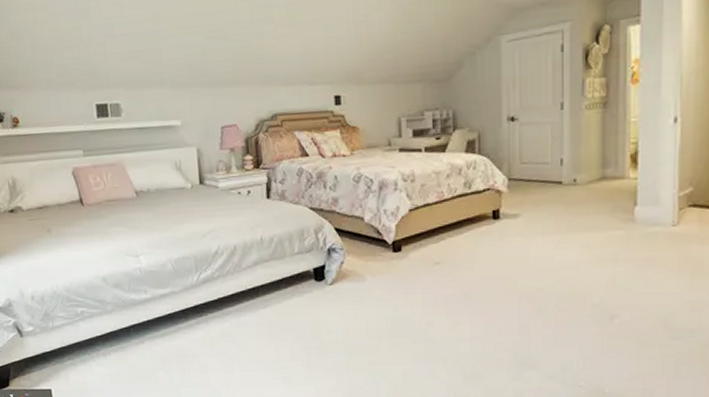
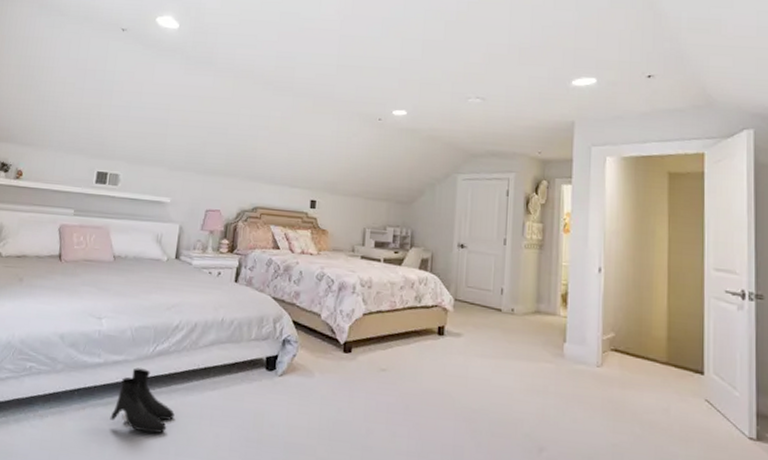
boots: none [170,297,232,356] -> present [110,367,175,434]

